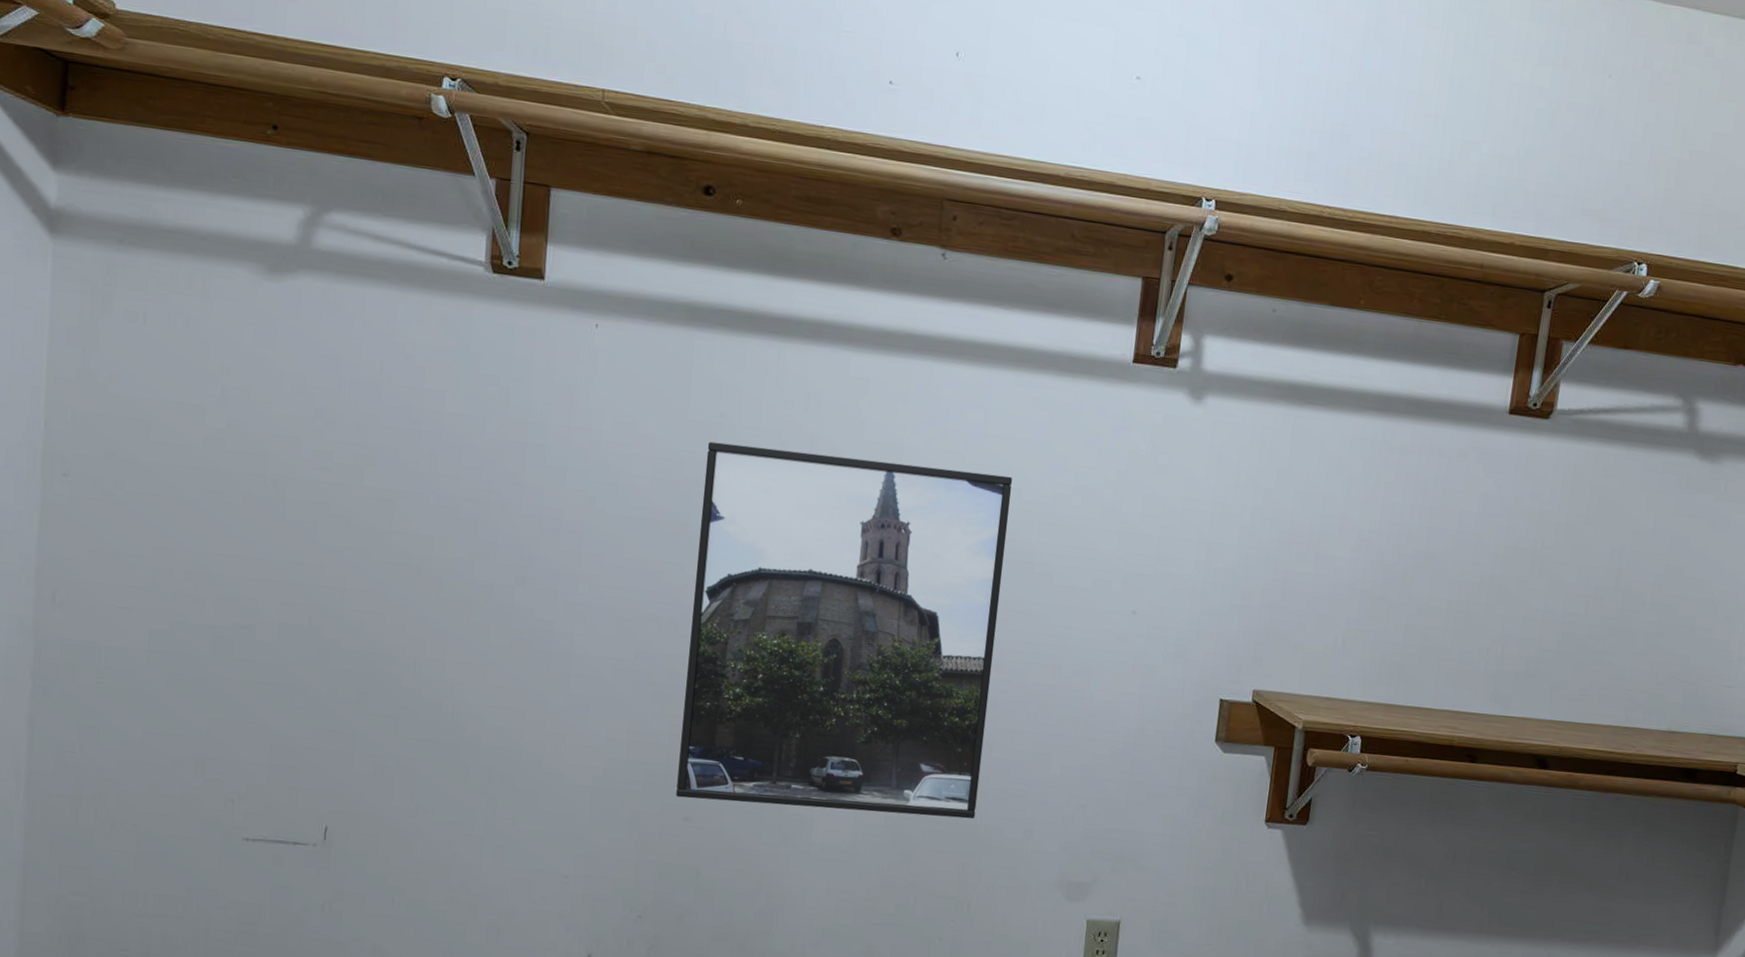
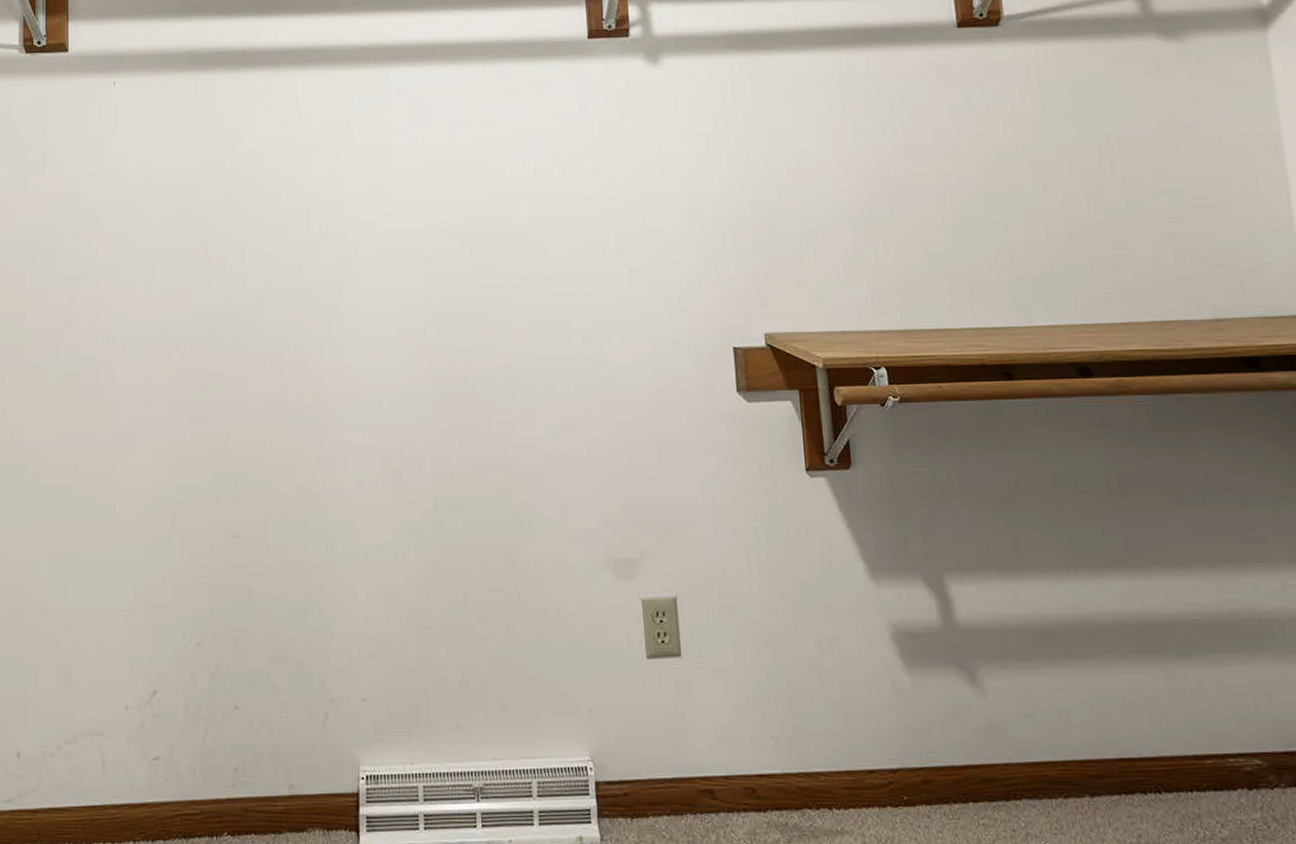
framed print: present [676,441,1013,819] -> none [218,159,511,515]

